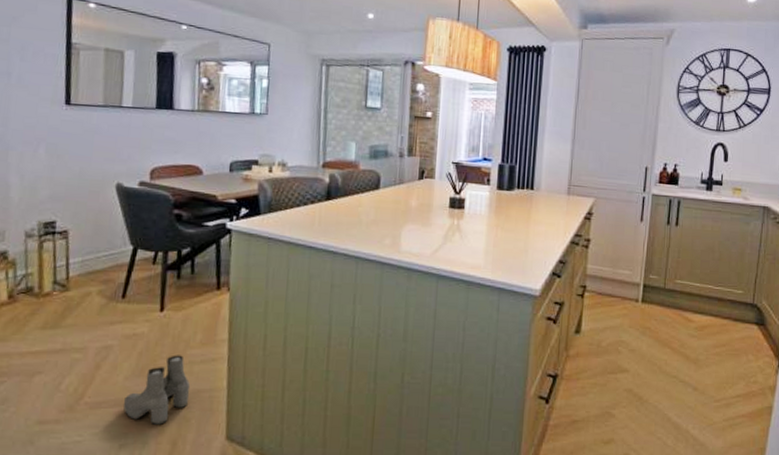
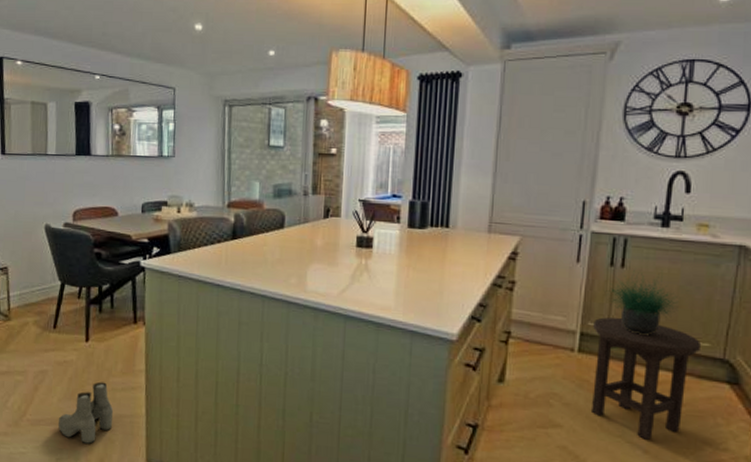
stool: none [653,270,736,378] -> present [592,317,701,440]
potted plant: none [664,228,720,285] -> present [606,270,679,335]

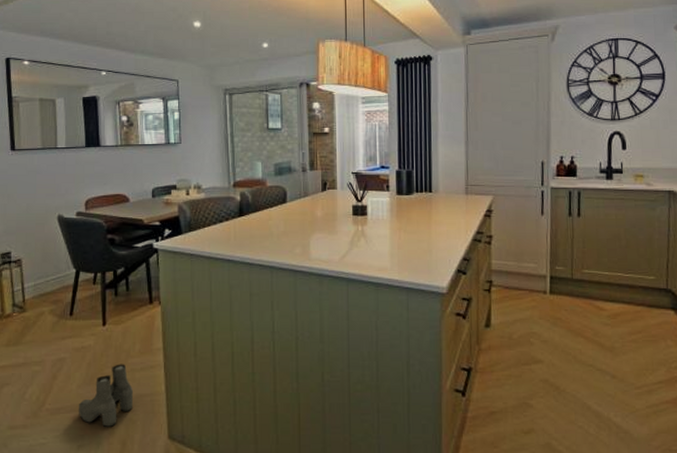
stool: present [592,317,701,440] -> none [560,261,648,366]
potted plant: present [606,270,679,335] -> none [567,219,627,274]

